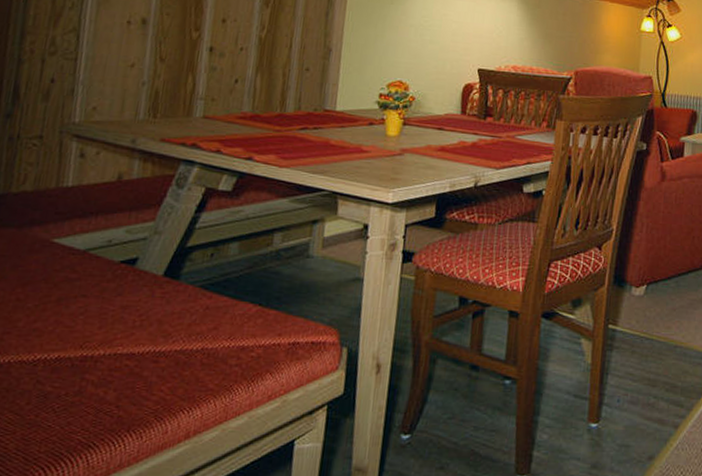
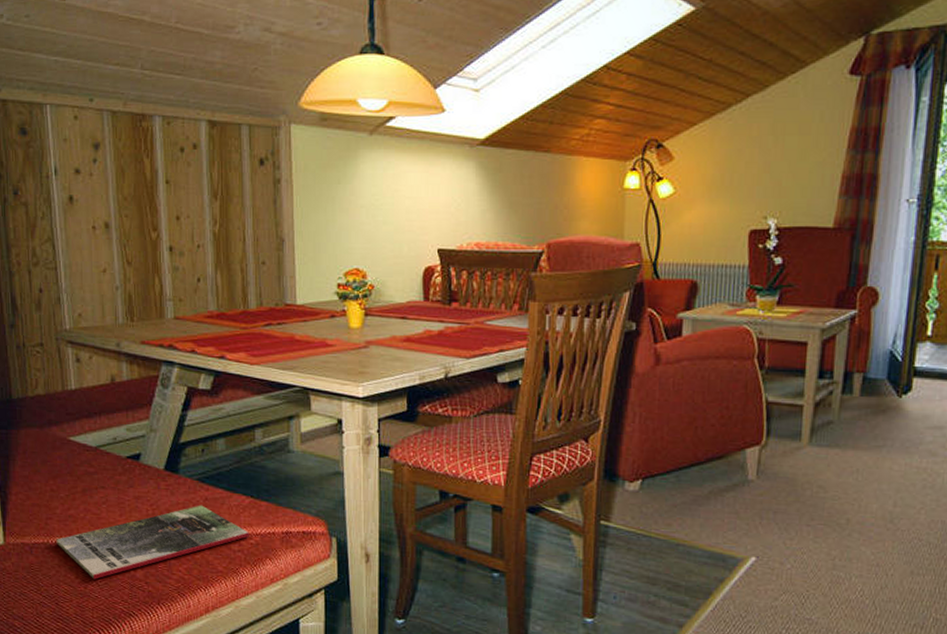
magazine: none [9,314,252,405] -> present [56,505,249,579]

